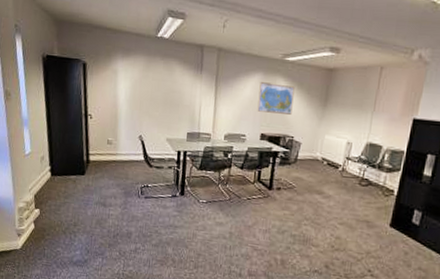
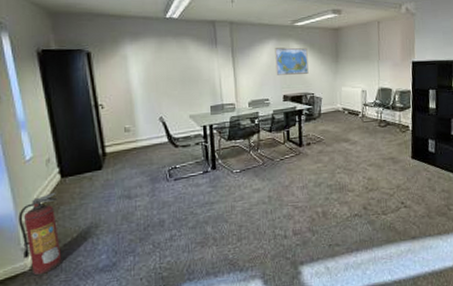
fire extinguisher: none [15,187,47,256] -> present [18,192,62,276]

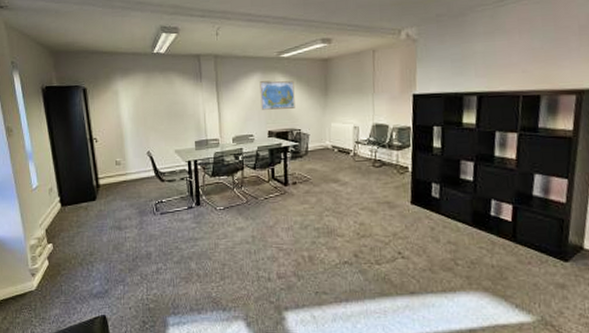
fire extinguisher: present [18,192,62,276] -> none [27,219,62,296]

